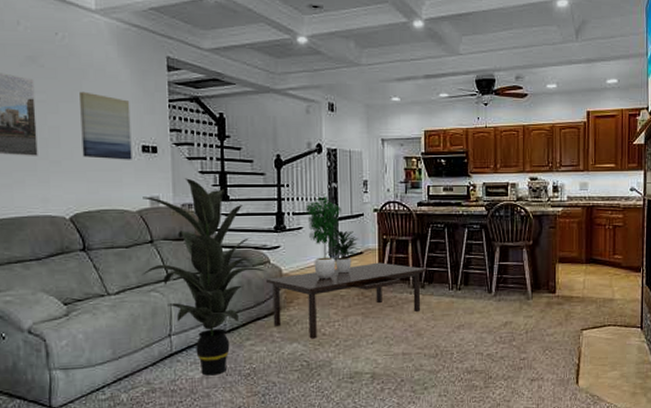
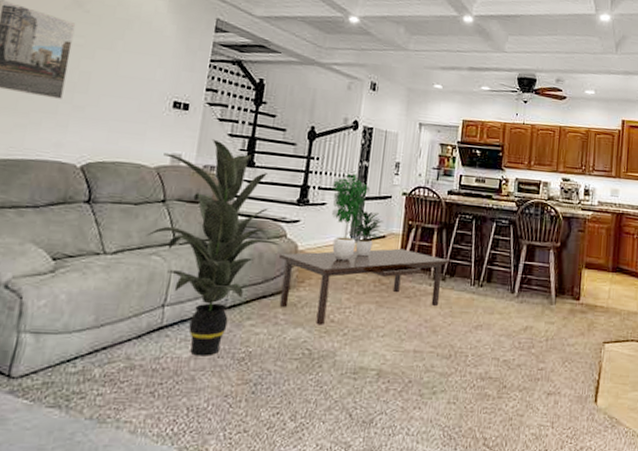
wall art: present [80,91,132,160] -> none [109,41,171,115]

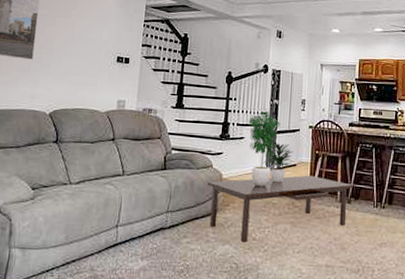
indoor plant: present [147,139,283,356] -> none [102,86,210,269]

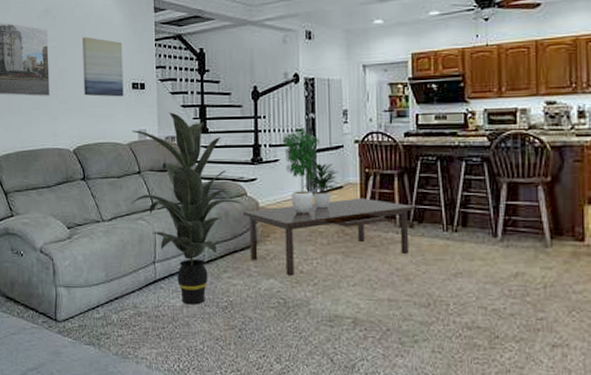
wall art: none [68,9,113,68] -> present [82,37,124,97]
indoor plant: none [102,86,210,269] -> present [132,112,245,305]

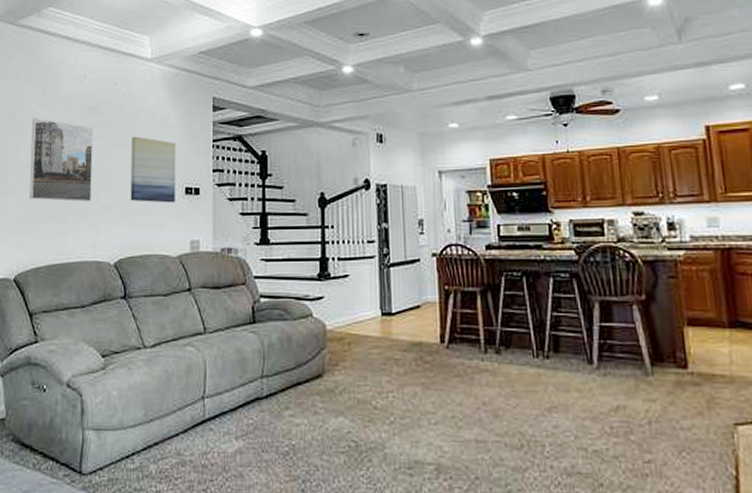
indoor plant: present [132,112,245,305] -> none [179,220,310,451]
coffee table: present [242,198,415,276] -> none [307,319,501,413]
potted plant: present [281,124,339,214] -> none [351,235,416,338]

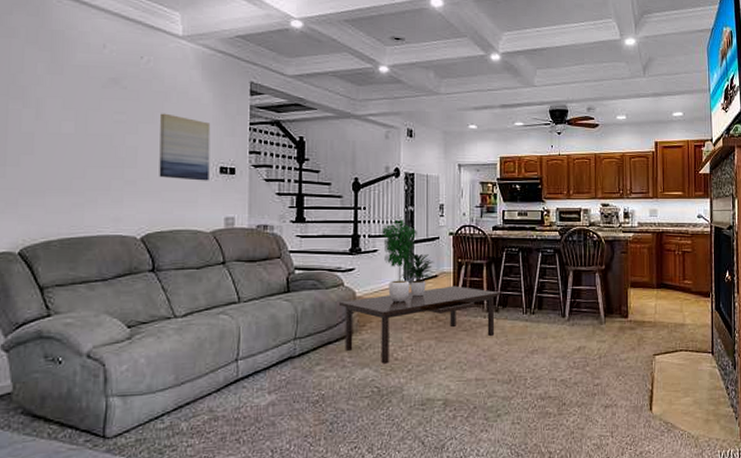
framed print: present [29,118,94,202] -> none [36,84,116,176]
coffee table: none [307,319,501,413] -> present [338,285,500,364]
potted plant: none [351,235,416,338] -> present [381,216,434,303]

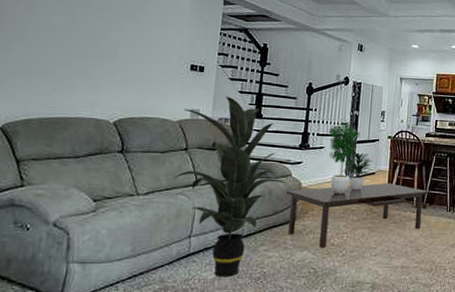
wall art: present [159,113,211,181] -> none [135,14,186,76]
indoor plant: none [213,200,341,403] -> present [173,96,289,277]

